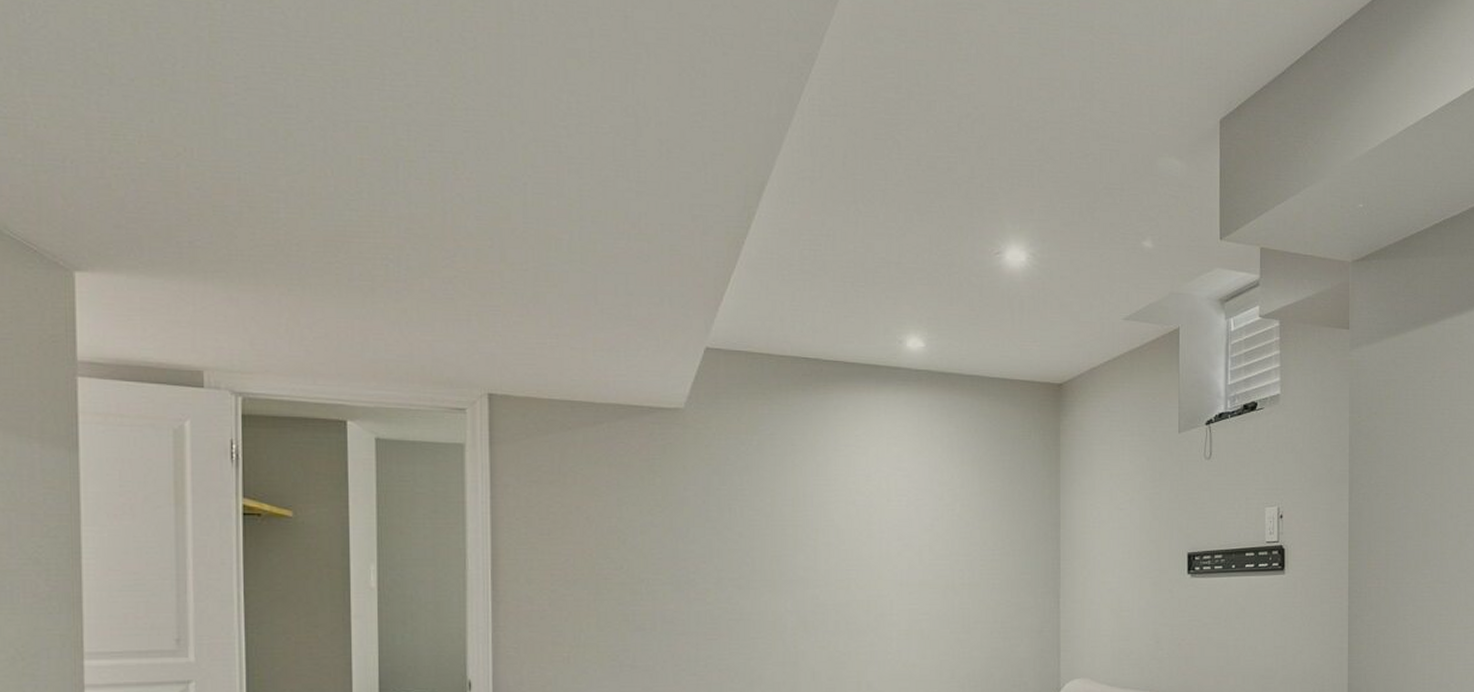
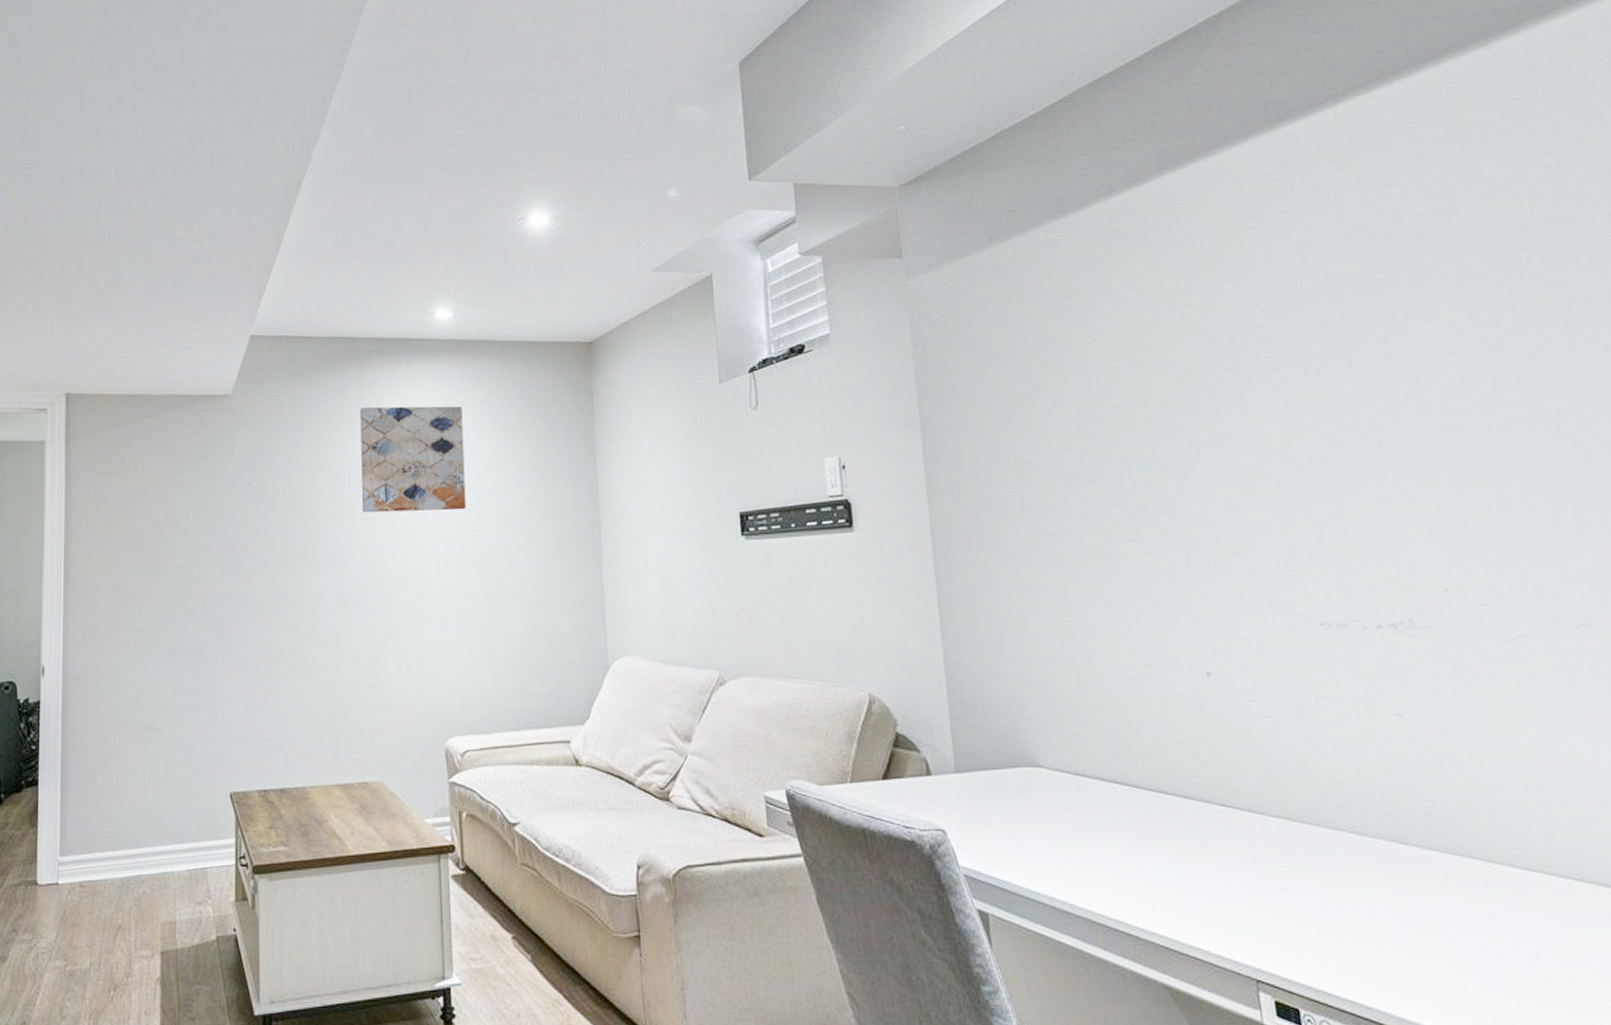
wall art: none [825,431,931,539] -> present [360,406,466,513]

